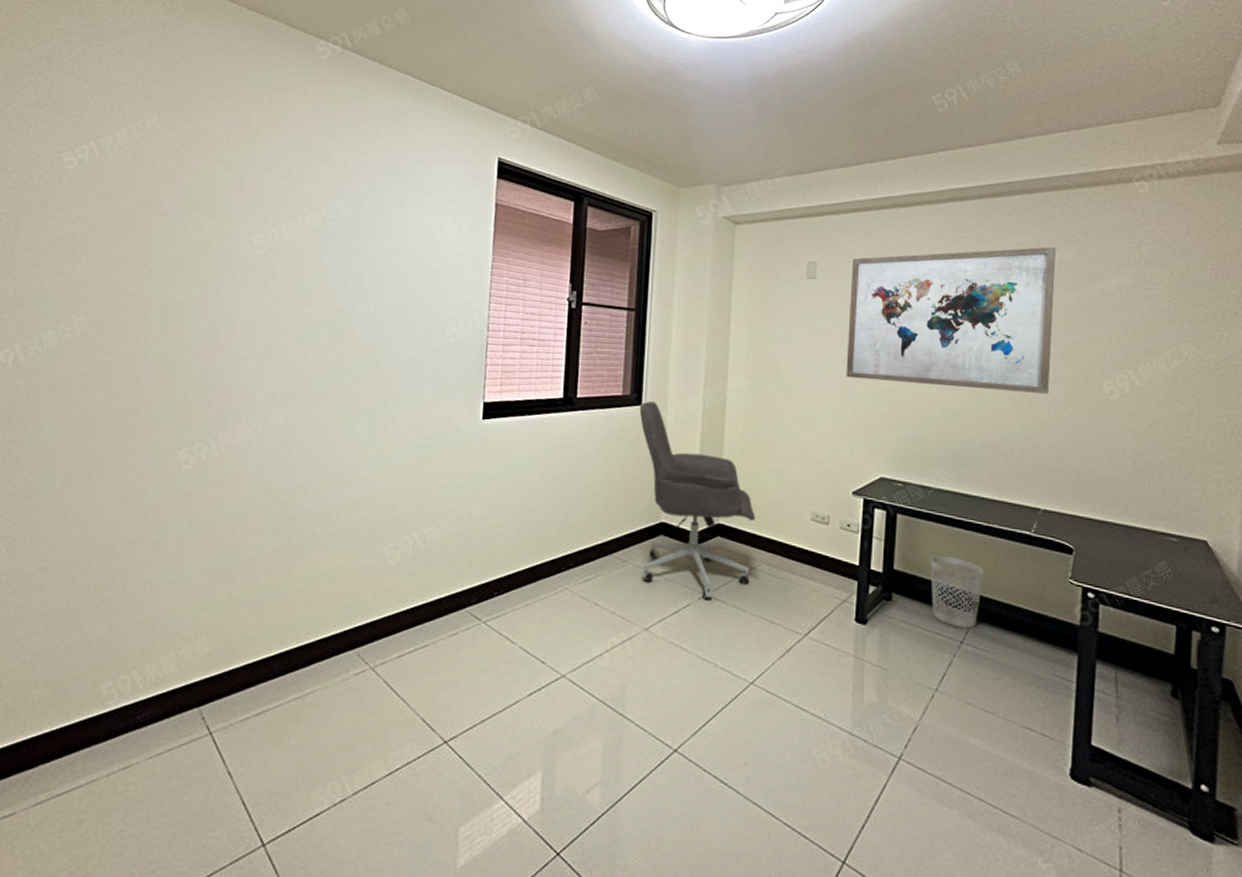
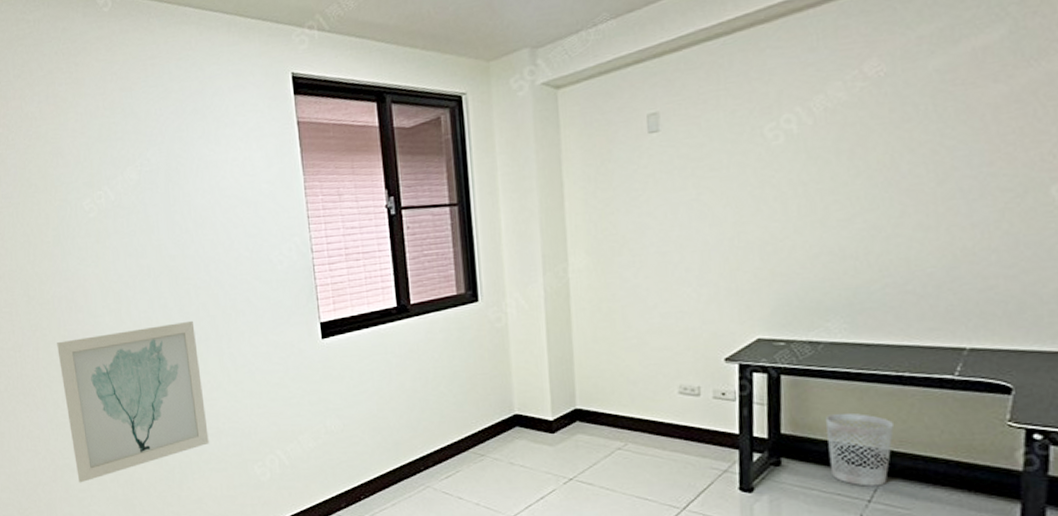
wall art: none [171,379,349,545] -> present [57,320,209,483]
office chair: present [639,401,756,600] -> none [476,296,617,484]
wall art: present [846,246,1057,394] -> none [702,28,979,237]

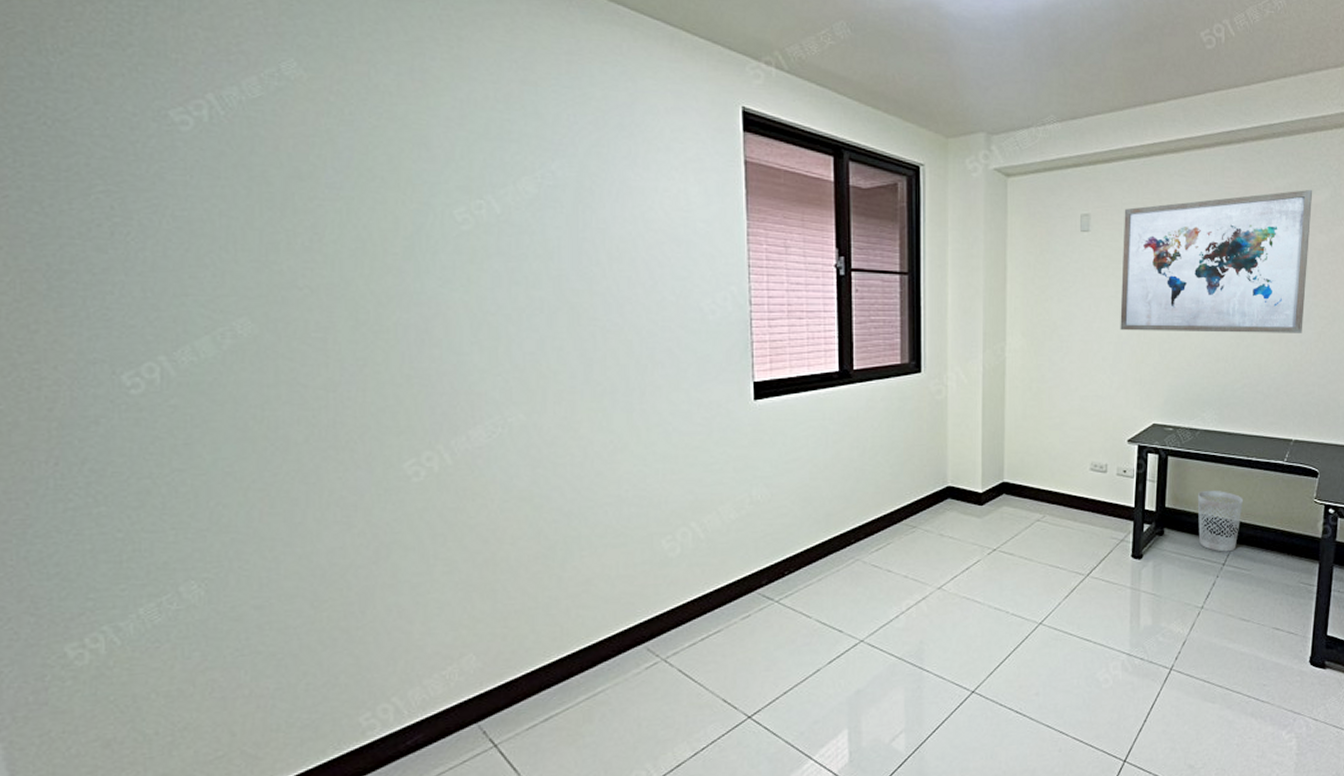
wall art: present [57,320,209,483] -> none [396,368,606,565]
wall art: none [702,28,979,237] -> present [1120,189,1313,333]

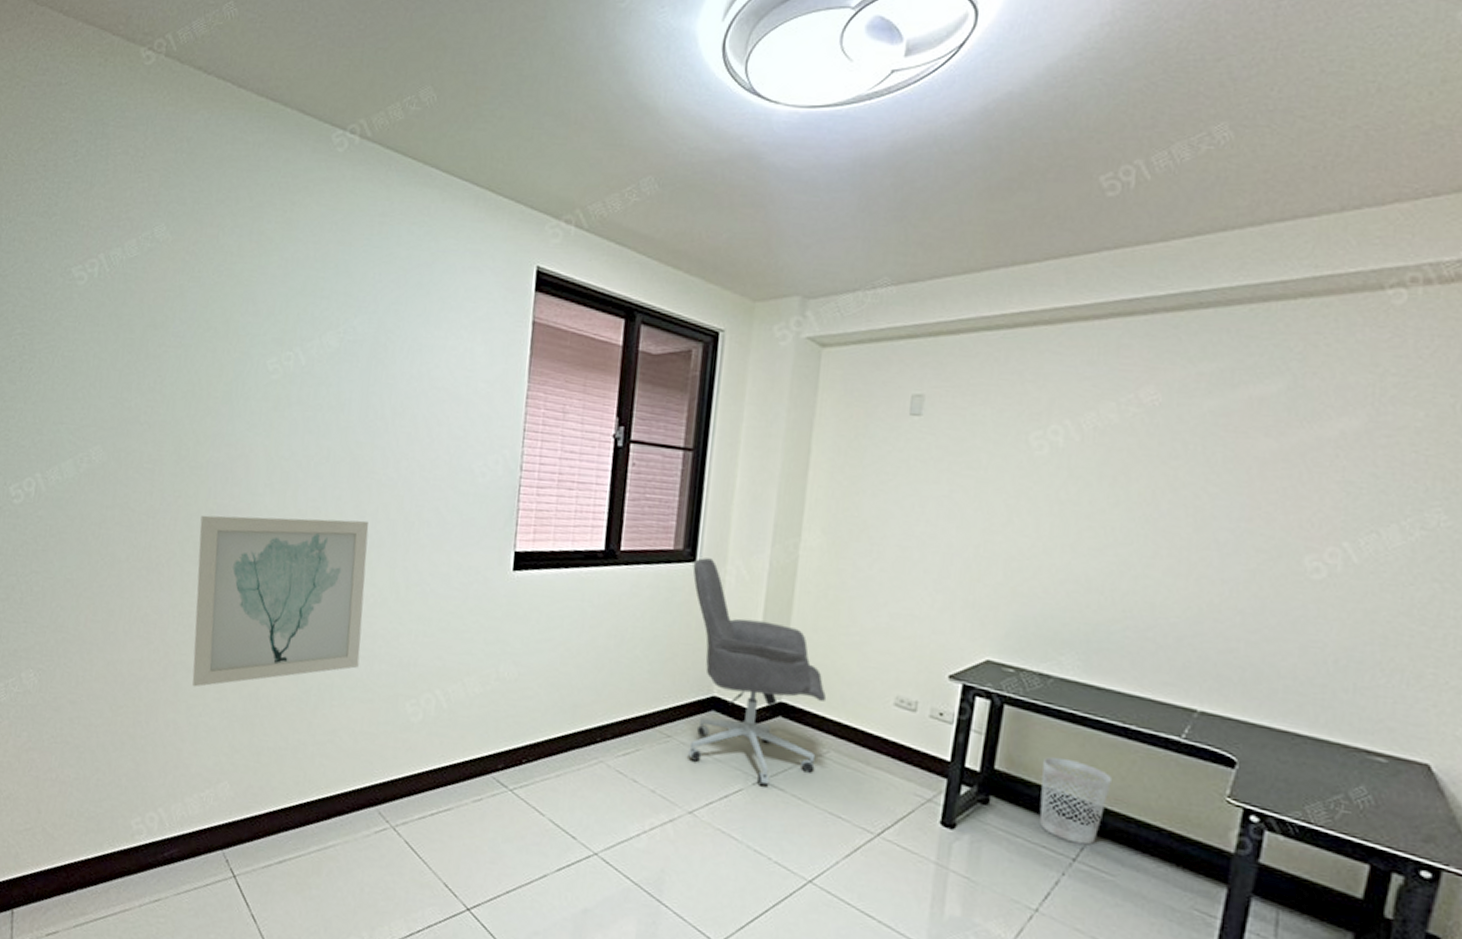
wall art: none [396,368,606,565] -> present [192,515,369,687]
office chair: none [919,368,1039,555] -> present [687,558,827,787]
wall art: present [1120,189,1313,333] -> none [951,377,1258,569]

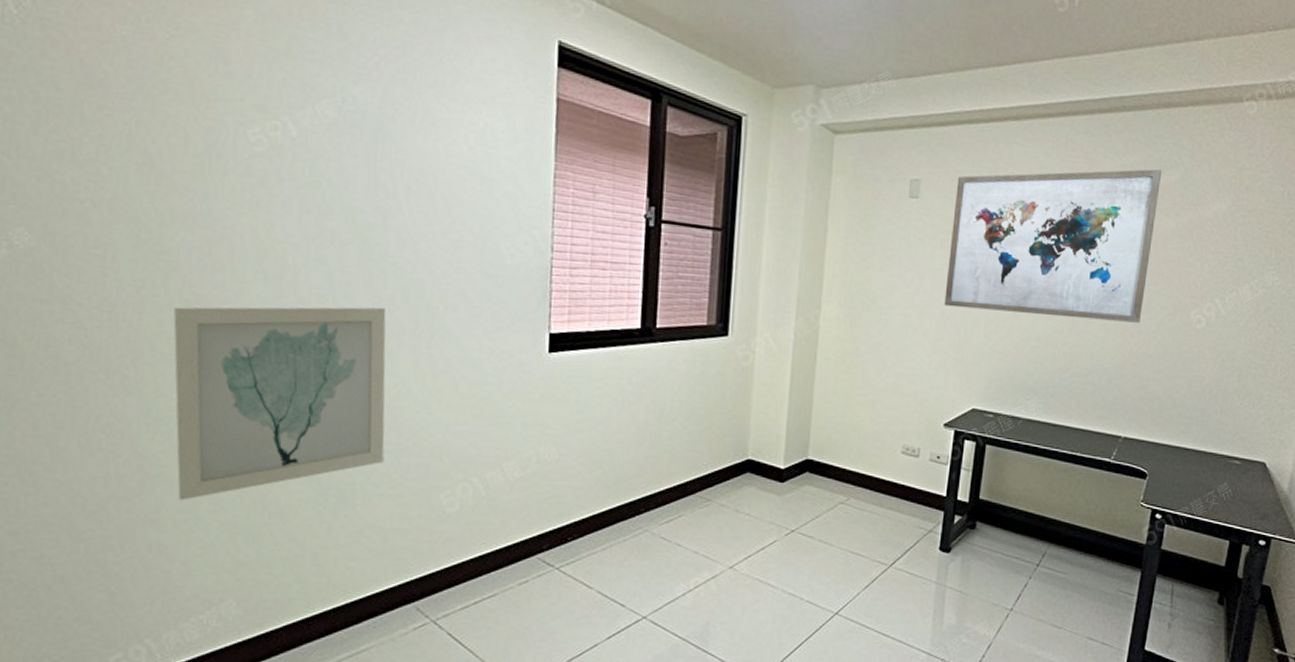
office chair: present [687,558,827,787] -> none [725,332,846,536]
wall art: none [951,377,1258,569] -> present [944,169,1163,323]
wastebasket: present [1039,756,1111,845] -> none [1013,484,1064,552]

